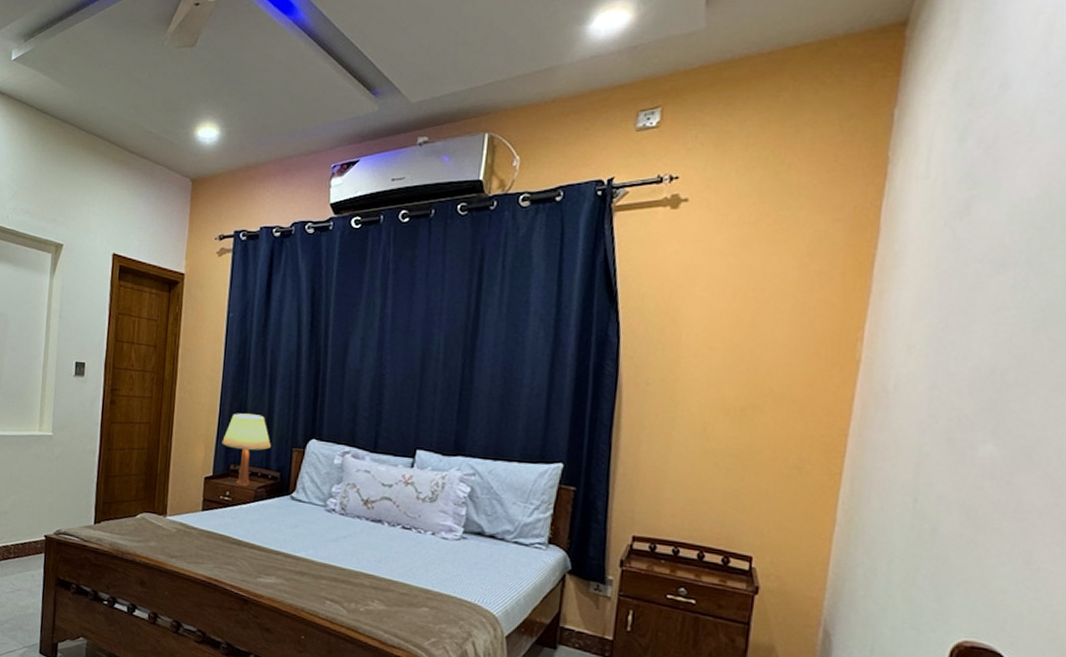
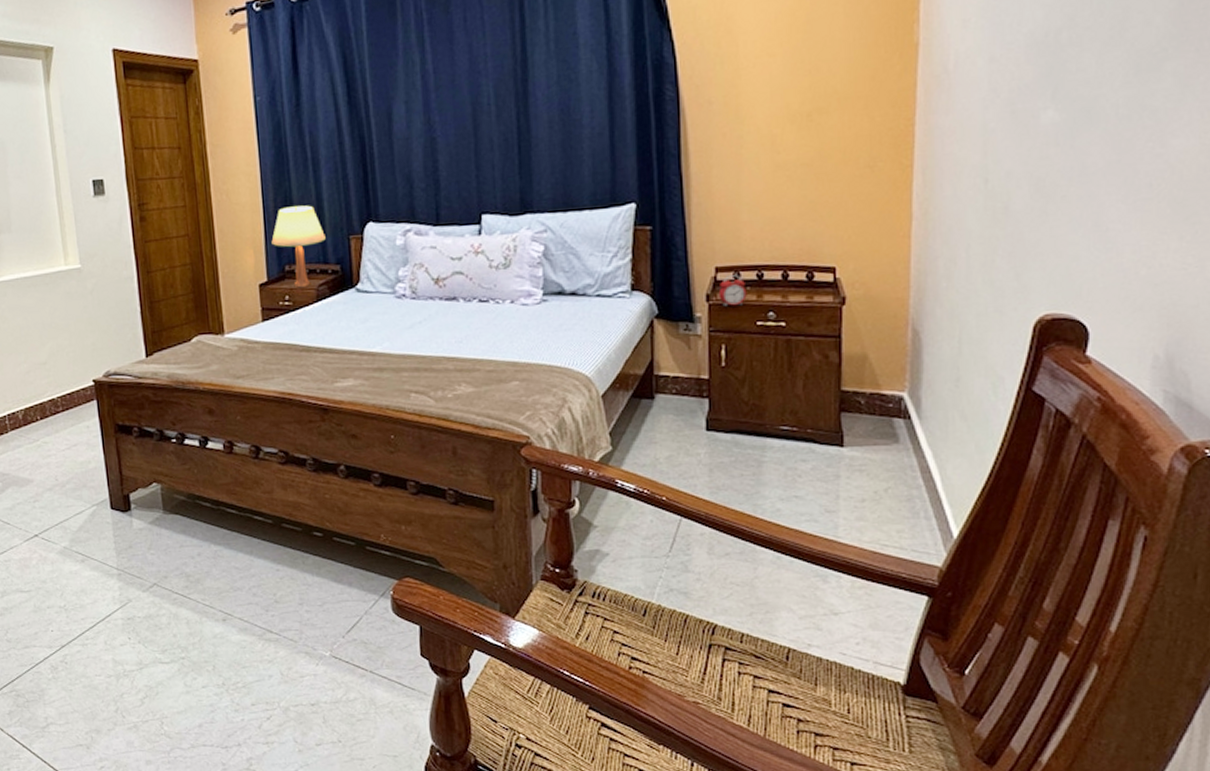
alarm clock: none [632,546,661,577] -> present [718,275,747,307]

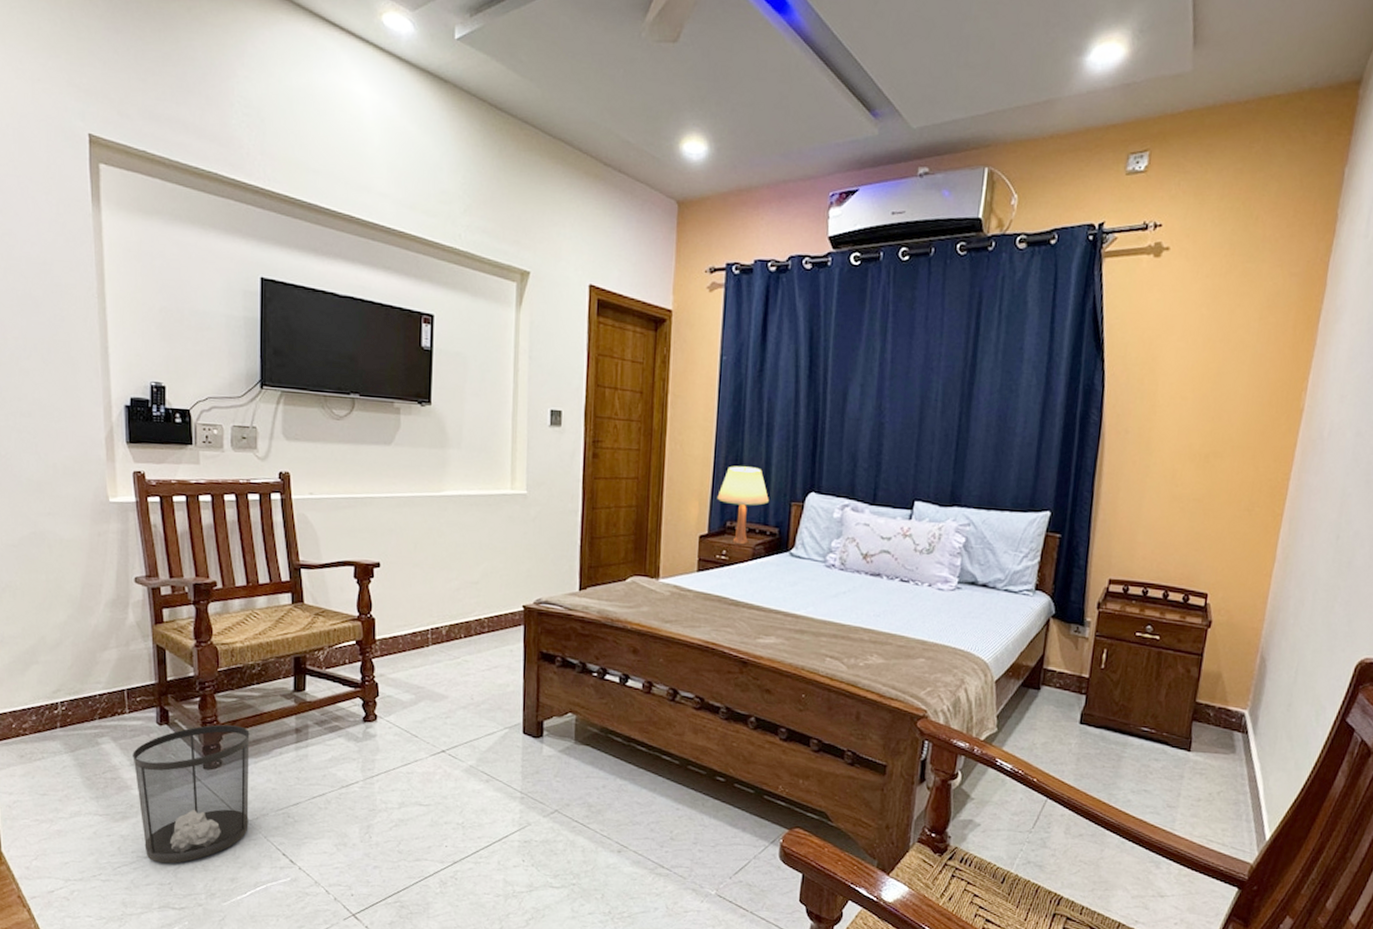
alarm clock: present [718,275,747,307] -> none [1108,588,1132,617]

